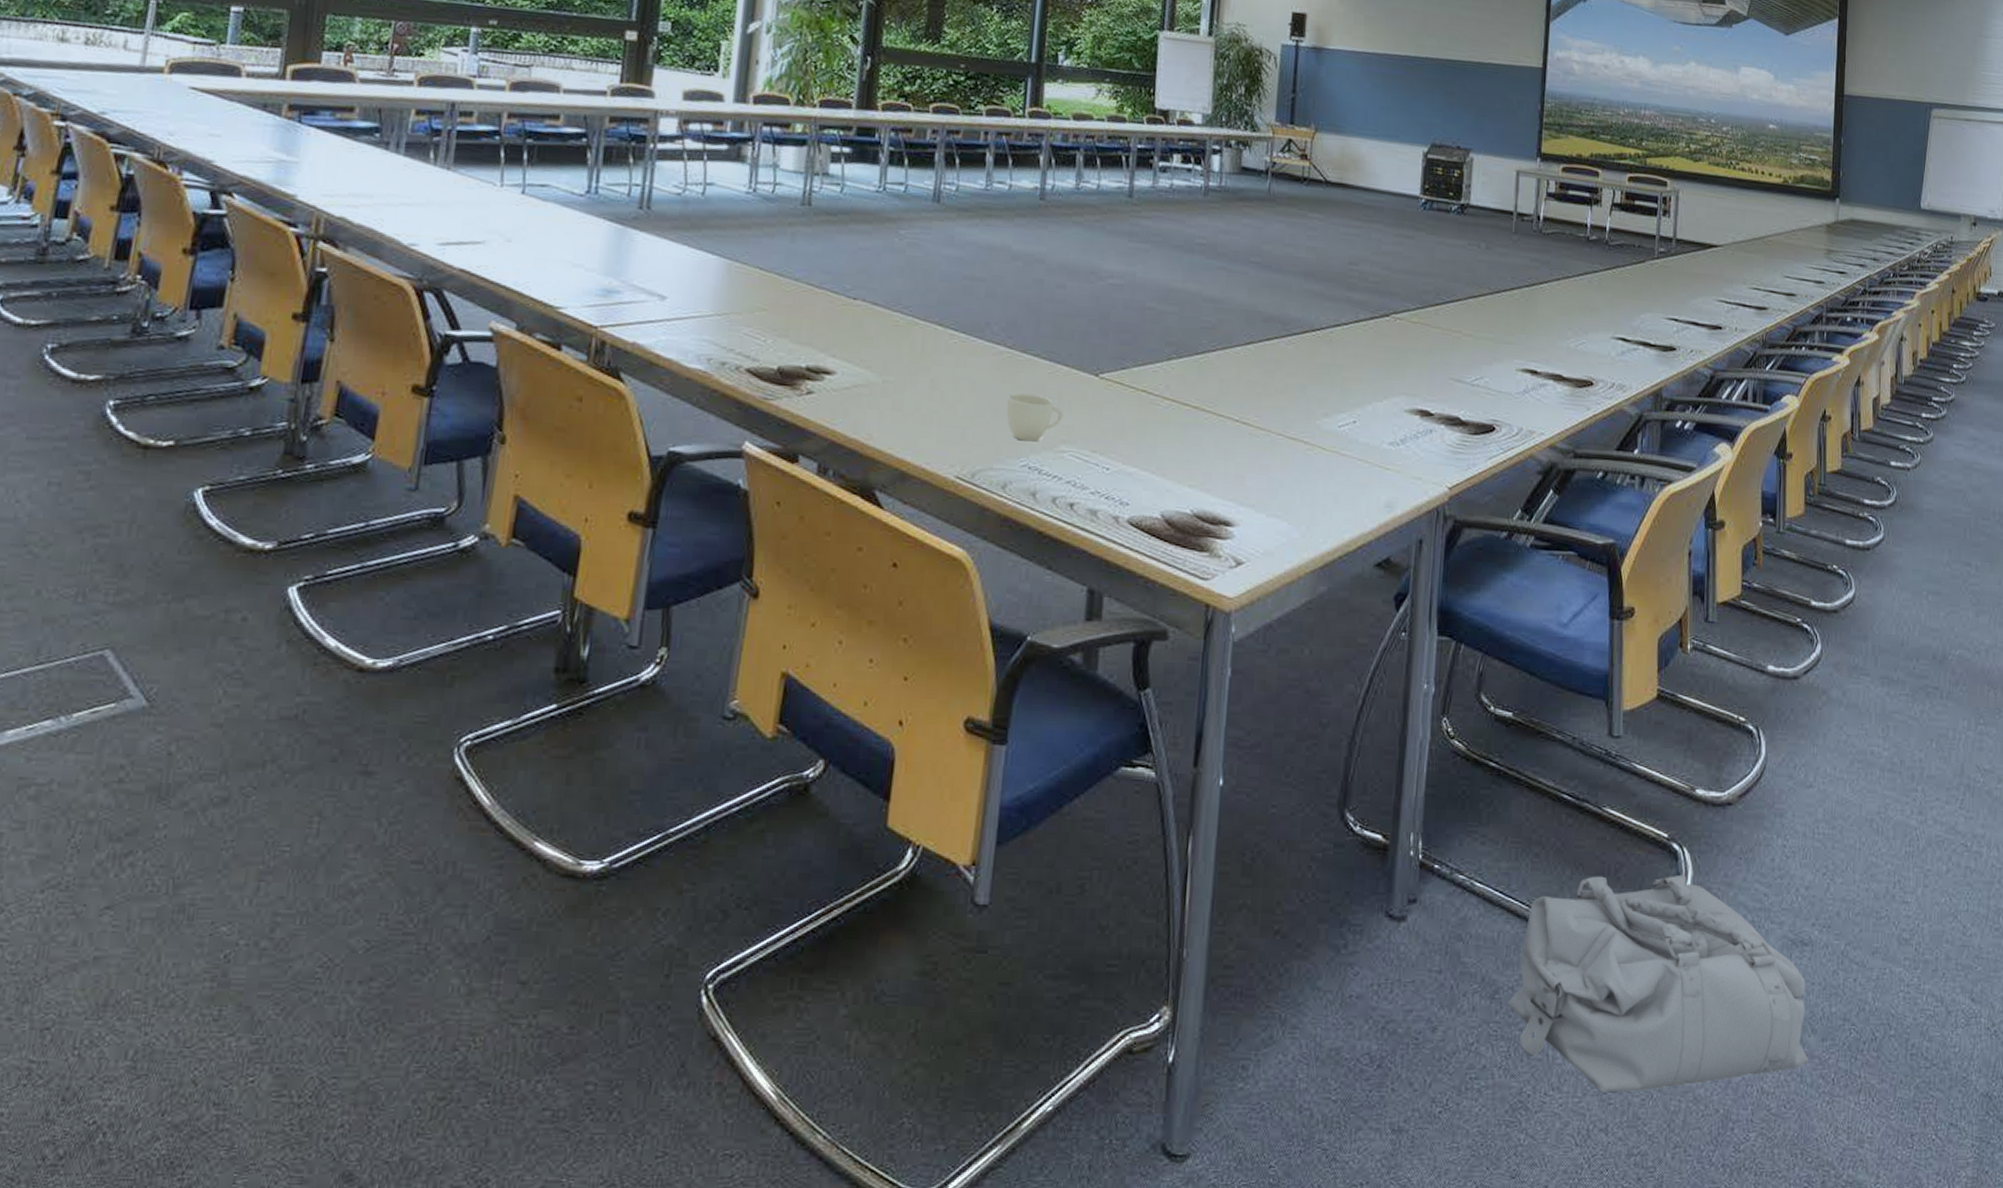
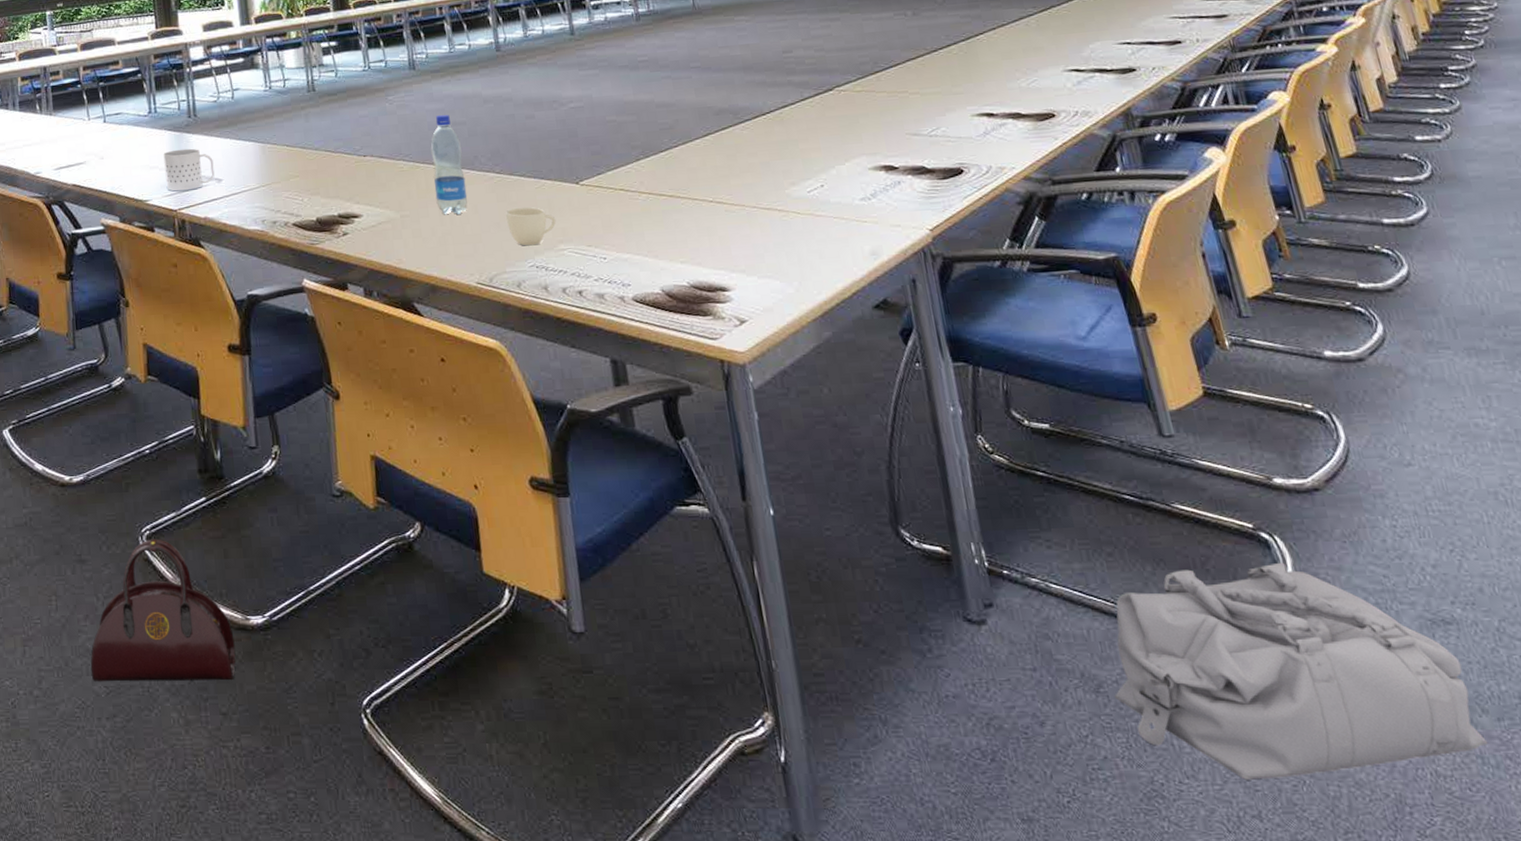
handbag: none [348,752,557,939] -> present [90,539,236,682]
mug: none [590,247,660,306] -> present [163,148,215,193]
bottle: none [929,264,974,390] -> present [430,114,468,215]

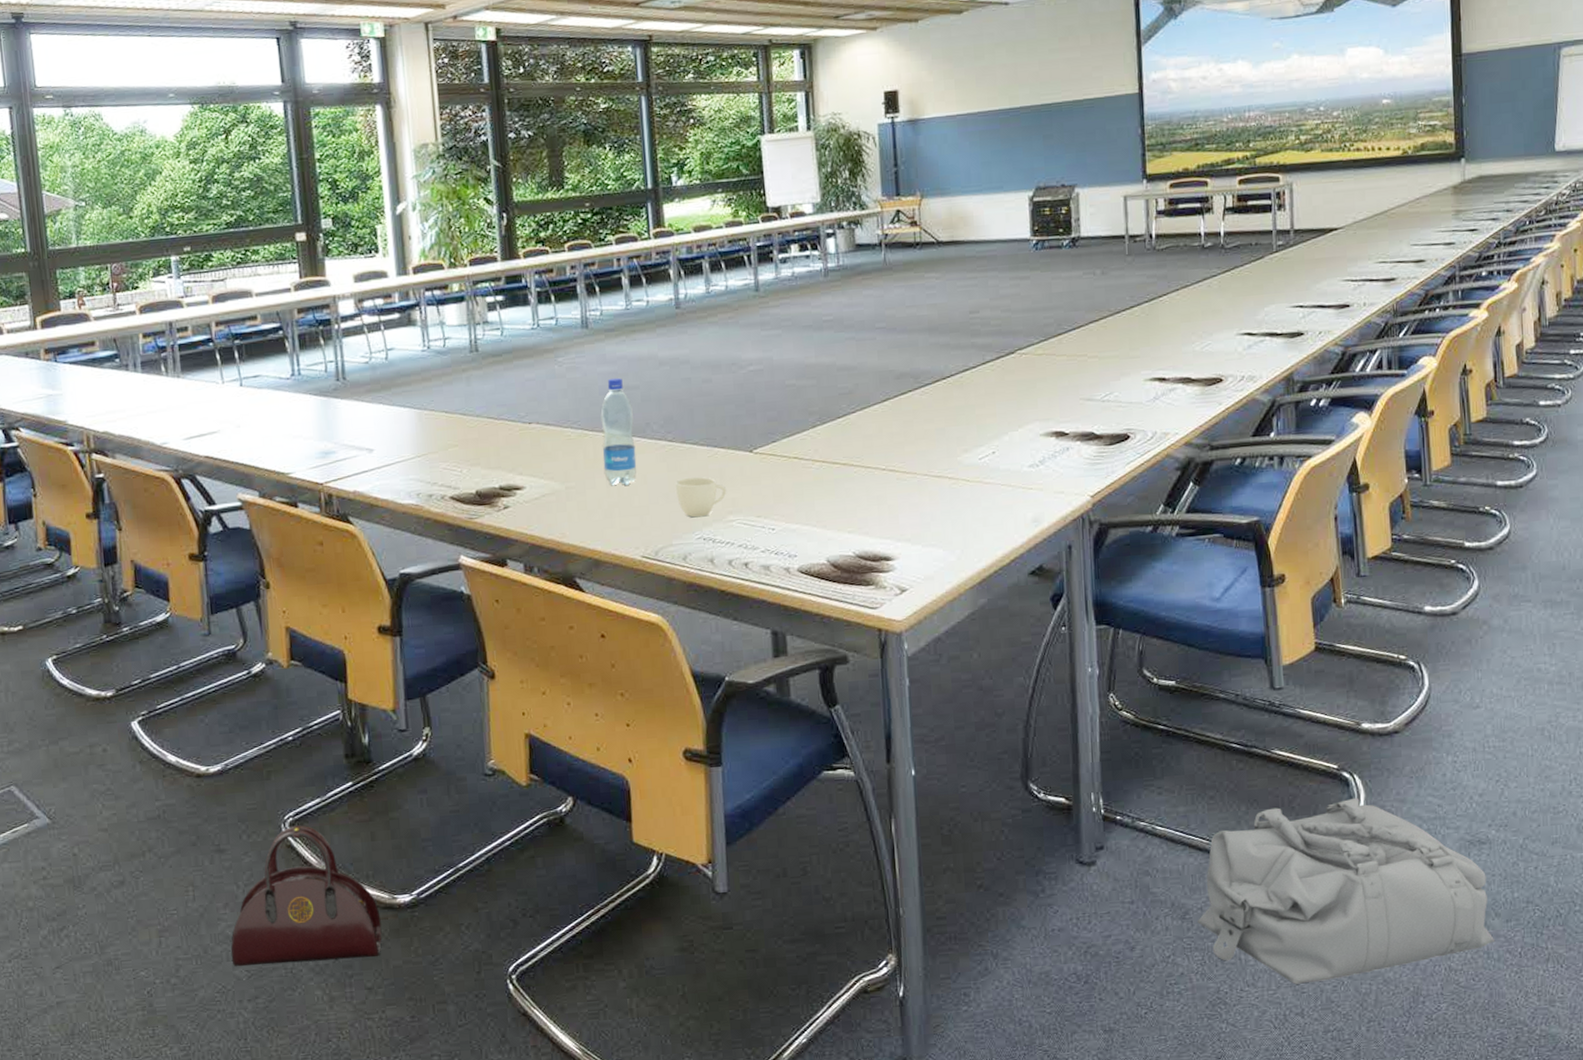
mug: present [163,148,215,193] -> none [308,415,365,464]

